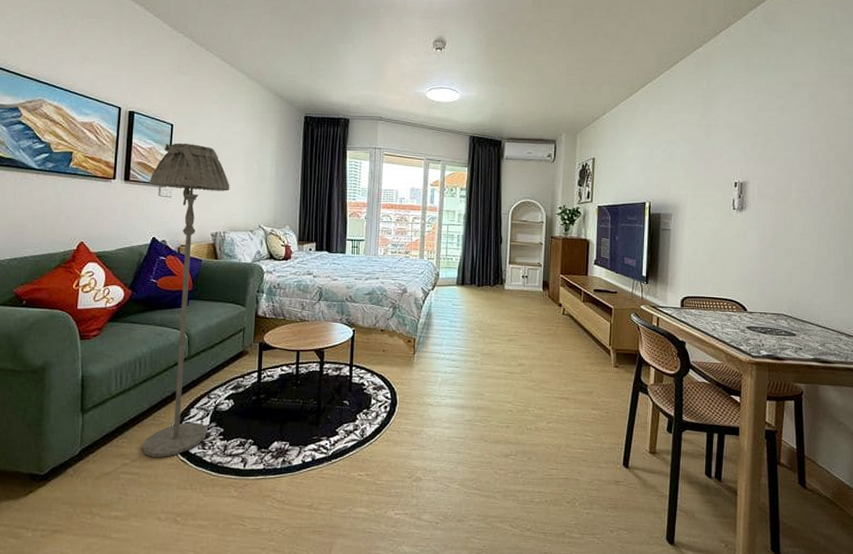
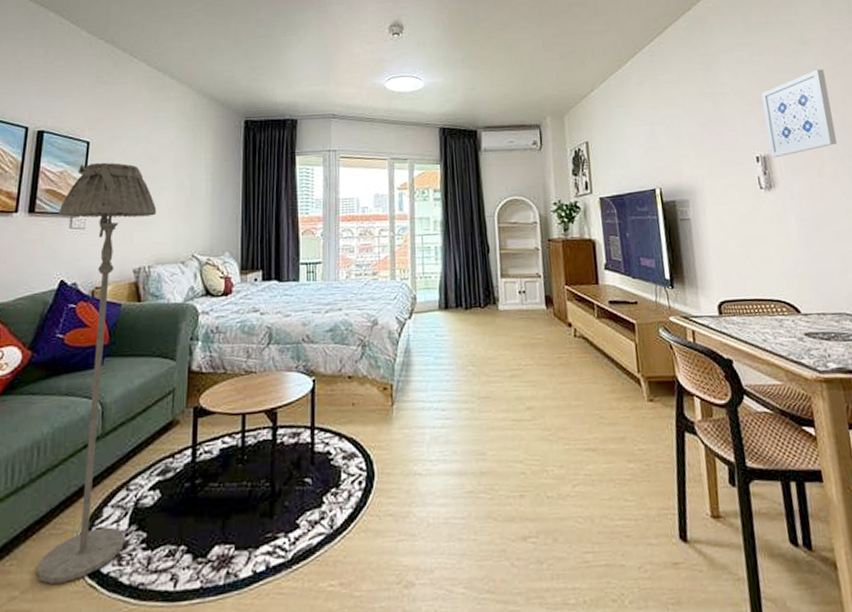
wall art: none [747,110,808,184] -> present [761,69,838,157]

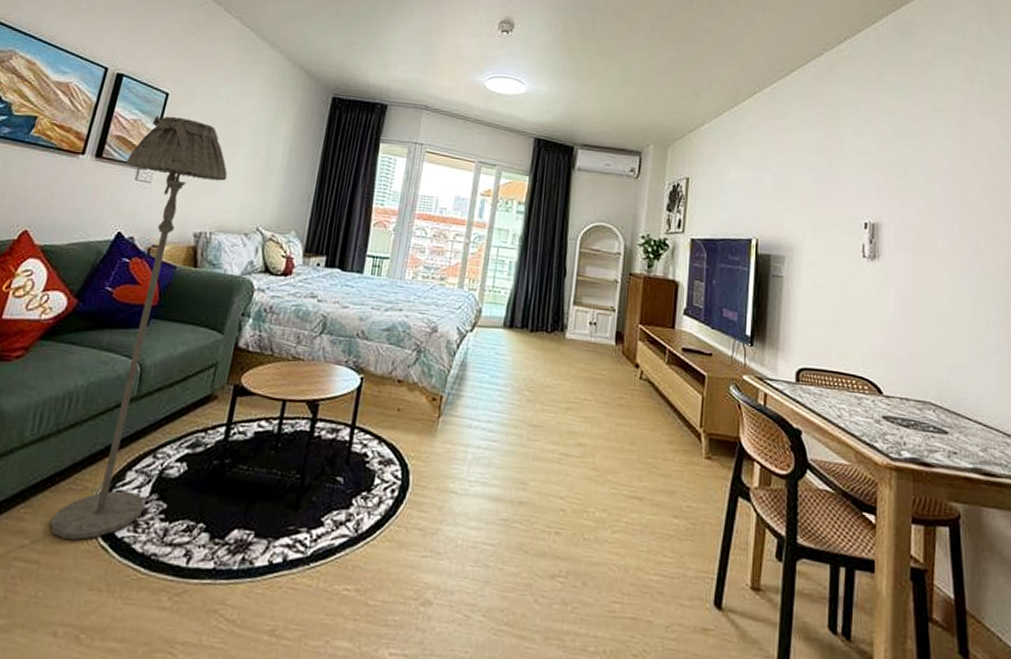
wall art: present [761,69,838,157] -> none [880,140,955,227]

